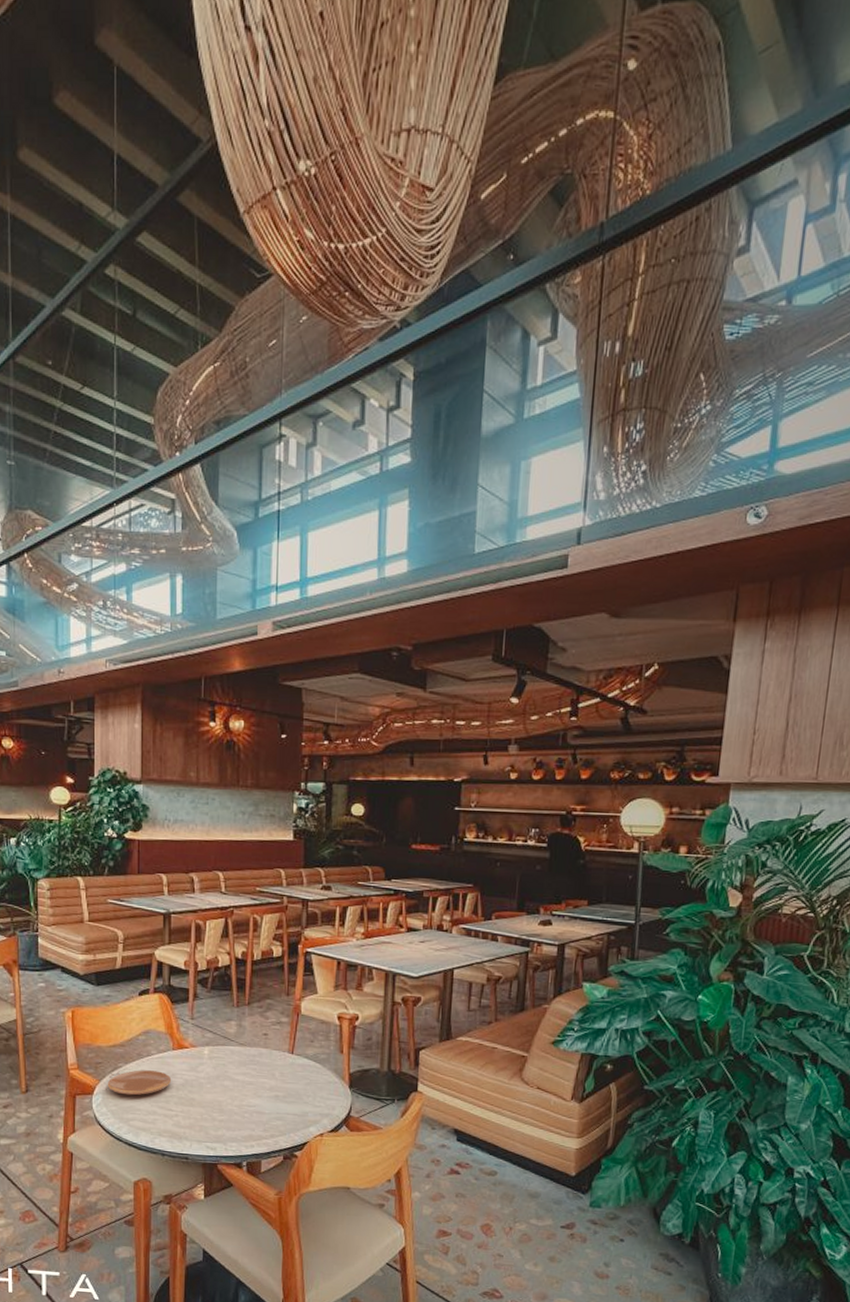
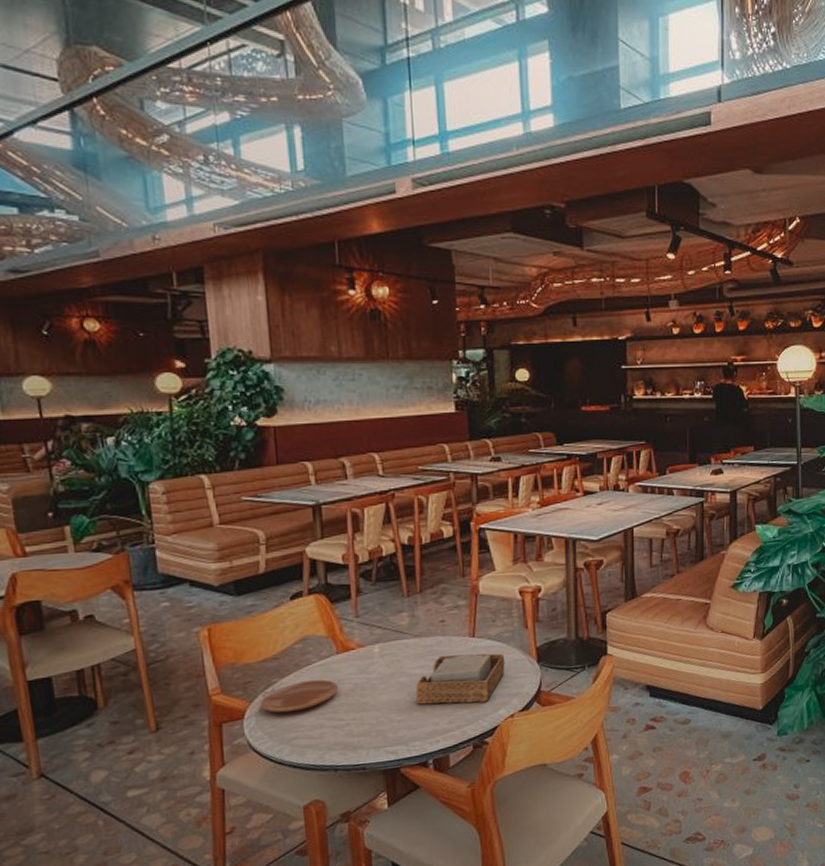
napkin holder: none [237,1066,319,1118] -> present [416,653,505,705]

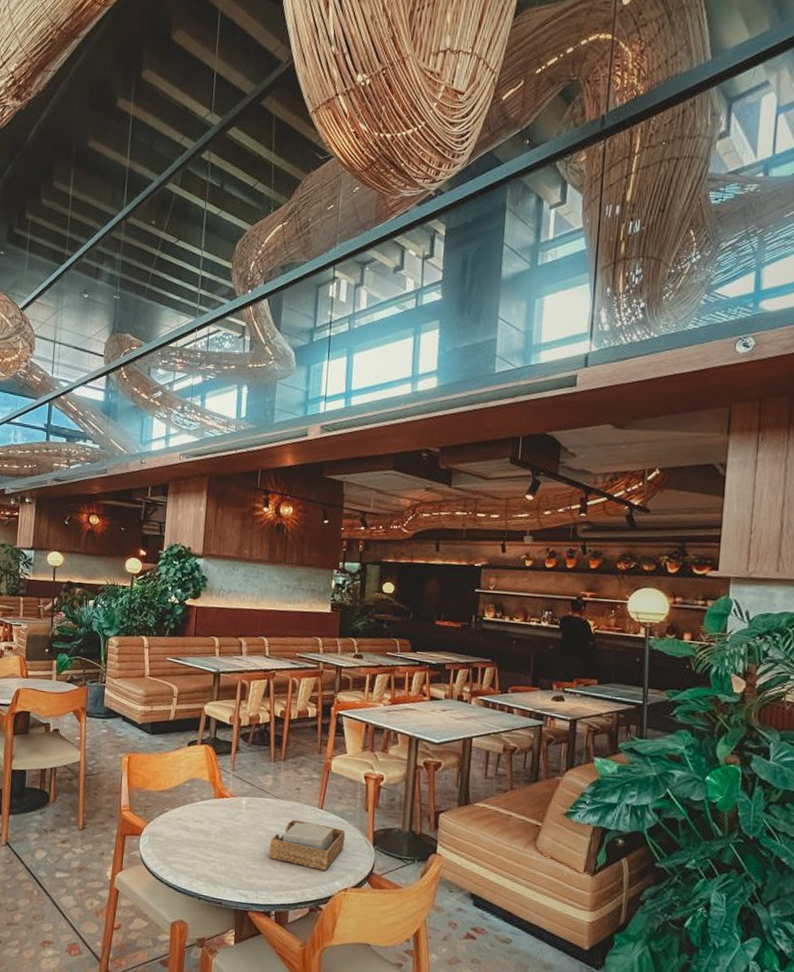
plate: present [260,679,339,713] -> none [154,815,212,840]

